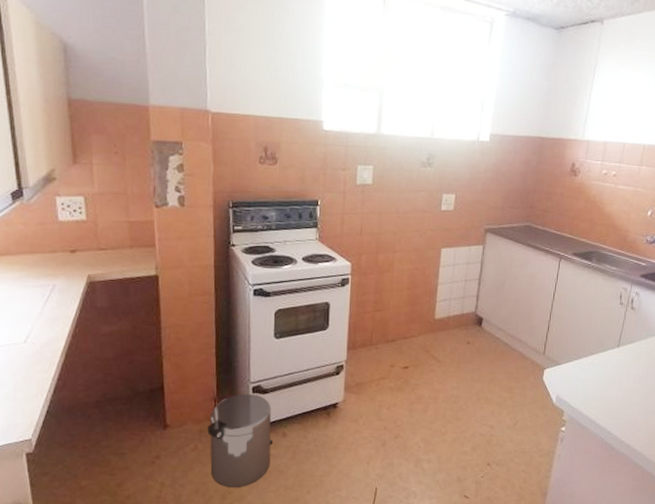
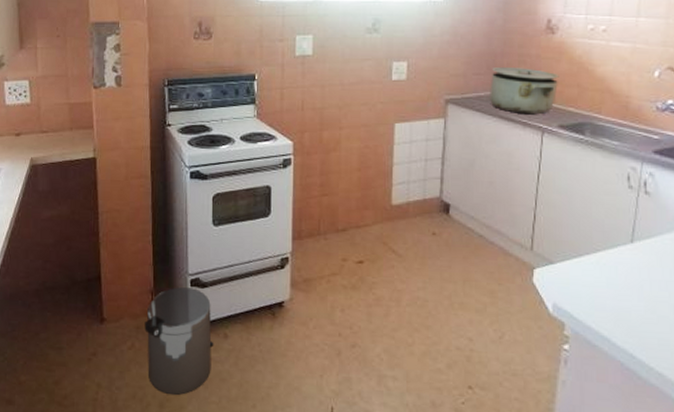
saucepan: none [521,203,577,244] -> present [489,67,559,115]

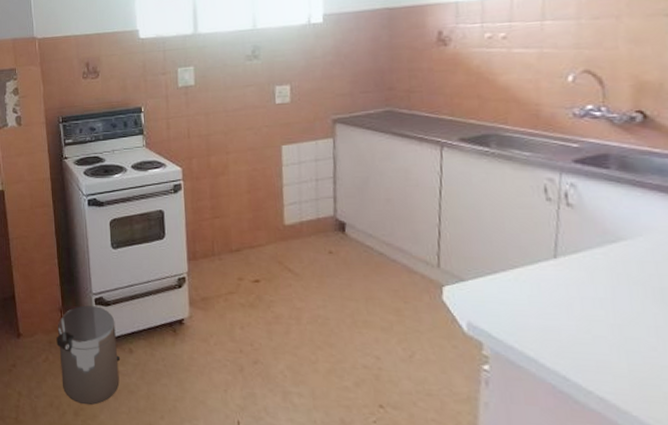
saucepan: present [489,67,559,115] -> none [379,82,456,130]

